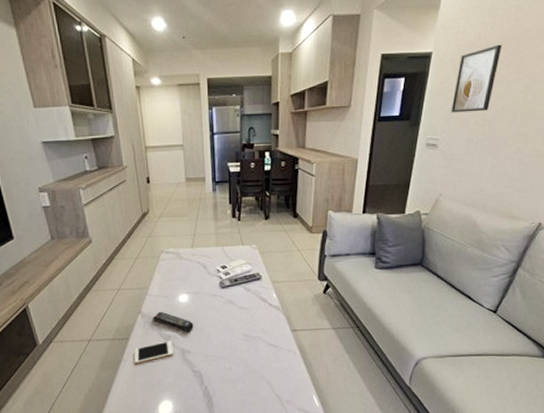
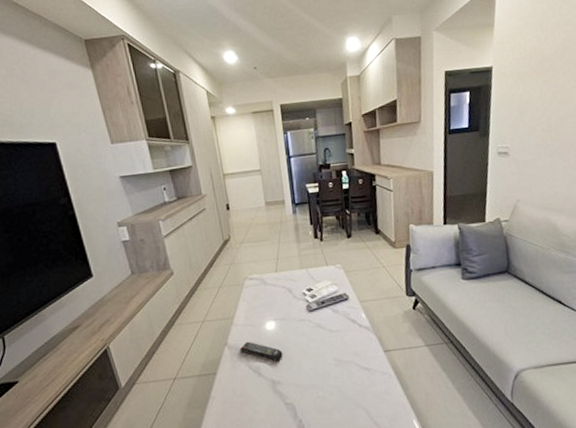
cell phone: present [134,340,174,363] -> none [222,372,264,400]
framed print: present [451,44,503,113] -> none [517,55,558,122]

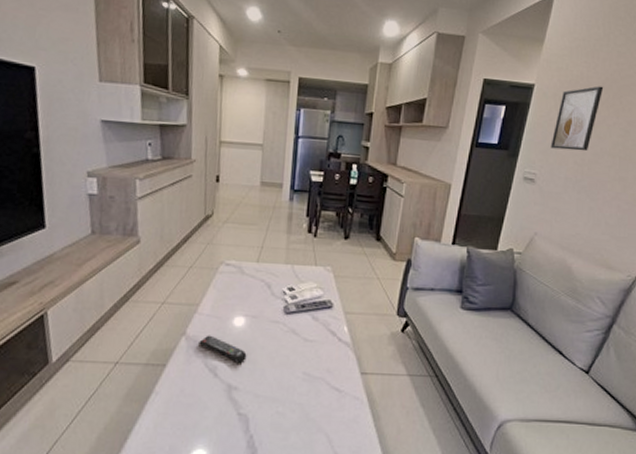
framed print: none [517,55,558,122] -> present [550,86,604,152]

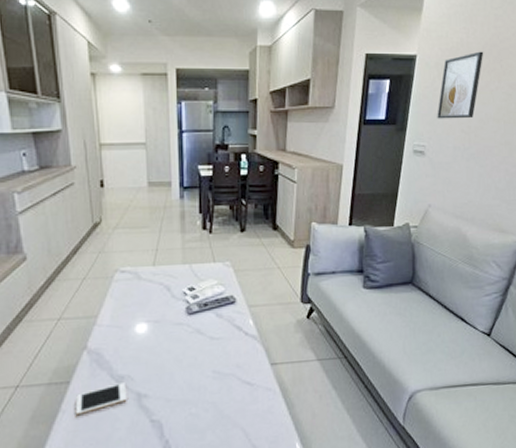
cell phone: none [167,372,219,398] -> present [75,382,127,414]
remote control: present [198,335,247,364] -> none [102,345,153,371]

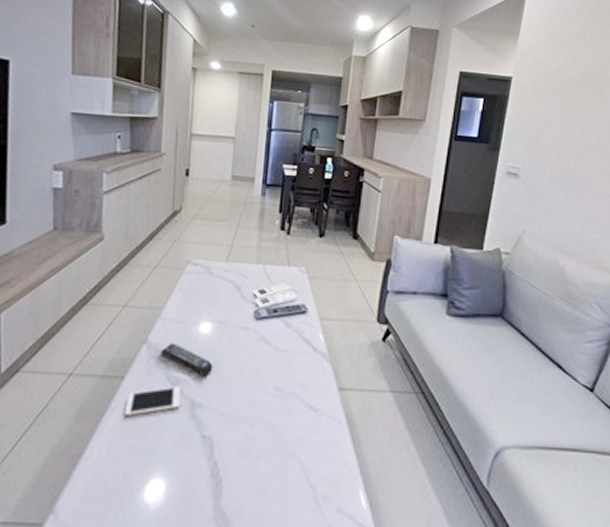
remote control: none [102,345,153,371] -> present [161,342,213,377]
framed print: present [437,51,484,119] -> none [533,78,584,145]

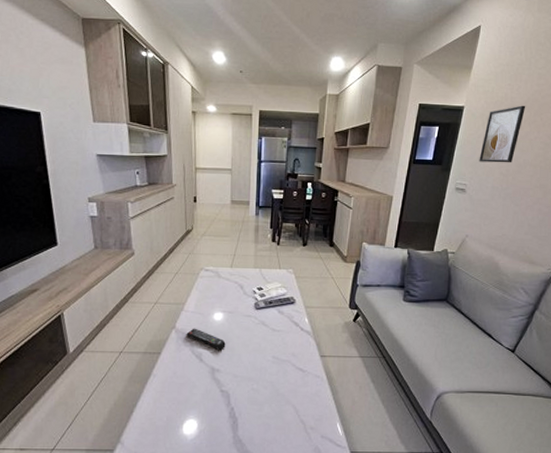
cell phone: present [124,386,182,416] -> none [163,358,204,379]
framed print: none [533,78,584,145] -> present [479,105,526,163]

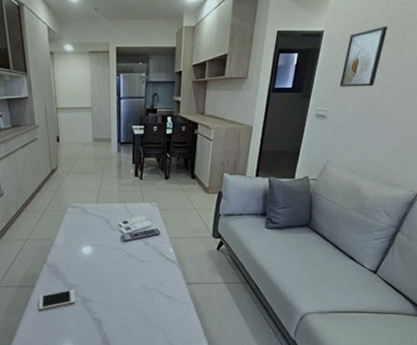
cell phone: none [163,358,204,379] -> present [38,289,76,309]
remote control: present [186,328,226,351] -> none [57,261,95,282]

